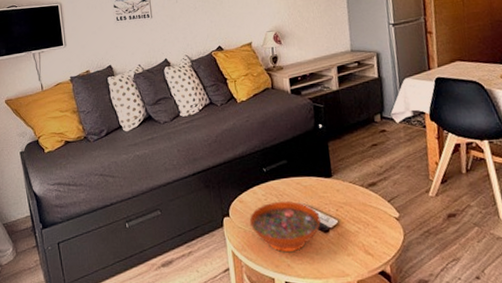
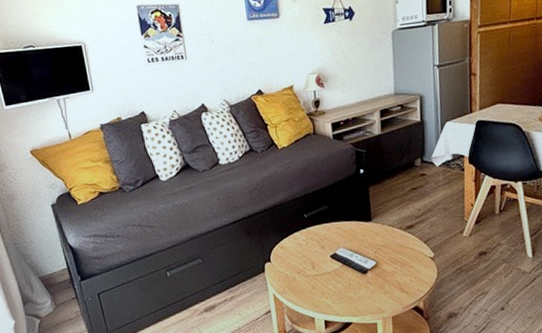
decorative bowl: present [249,201,321,252] -> none [290,245,360,293]

